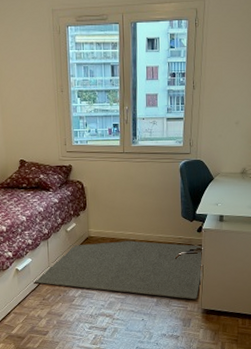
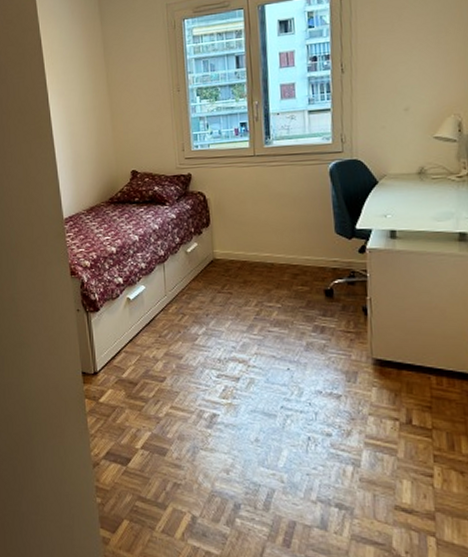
rug: present [33,240,204,300] -> none [146,264,371,345]

